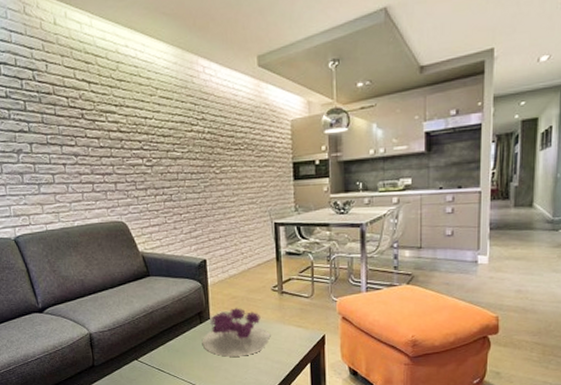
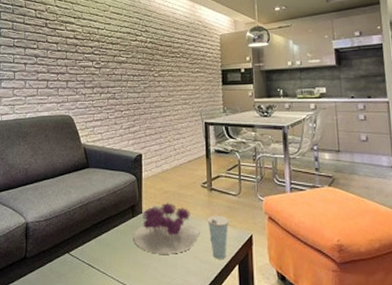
cup: none [278,317,301,359] -> present [207,215,229,259]

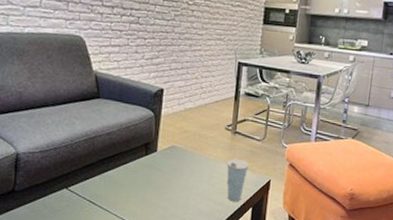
flower: present [133,202,200,254] -> none [143,142,217,195]

